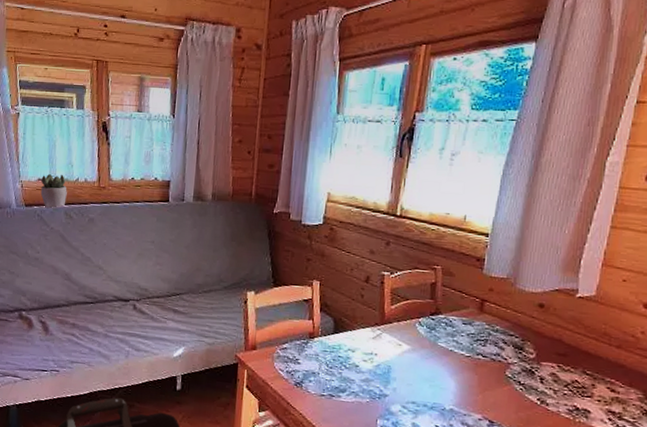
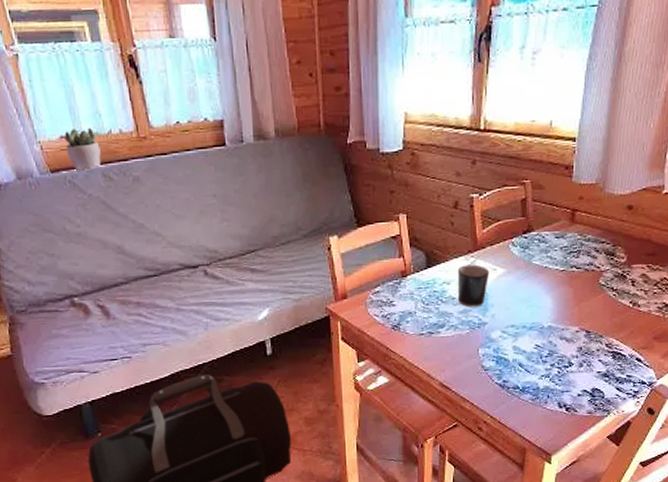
mug: none [360,336,395,379] -> present [457,264,490,308]

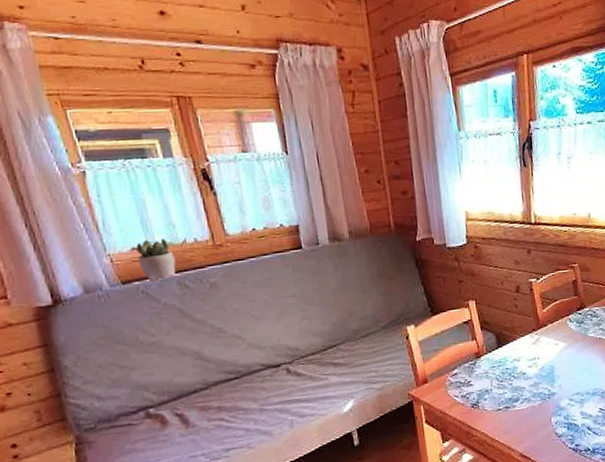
mug: present [457,264,490,308] -> none [525,341,554,381]

